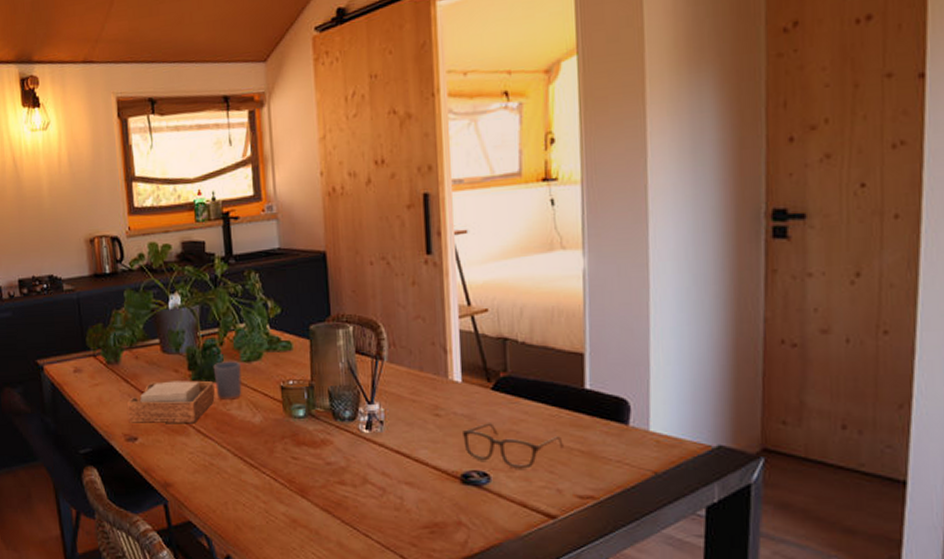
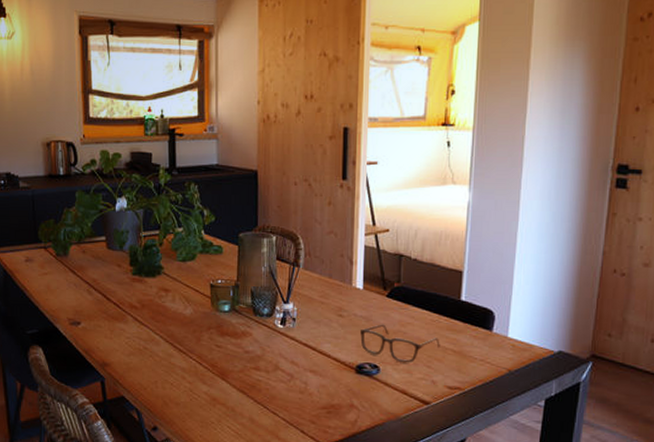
napkin holder: present [126,380,215,424] -> none [72,274,152,313]
mug: present [213,361,242,400] -> none [152,260,177,293]

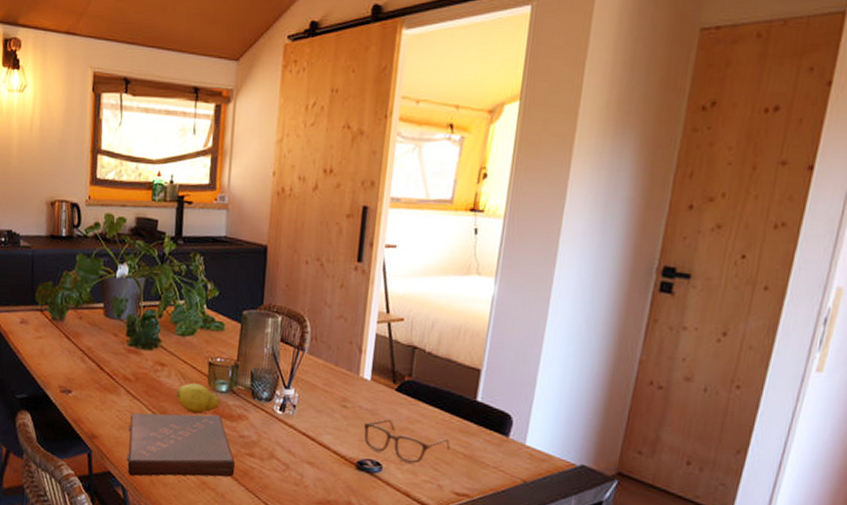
book: none [139,333,243,398] -> present [126,413,235,477]
fruit: none [181,305,224,334] -> present [175,383,220,414]

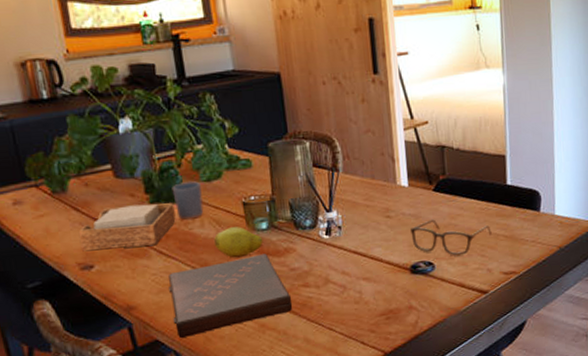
napkin holder: none [64,341,149,385] -> present [78,203,176,252]
mug: none [149,332,175,368] -> present [172,181,204,220]

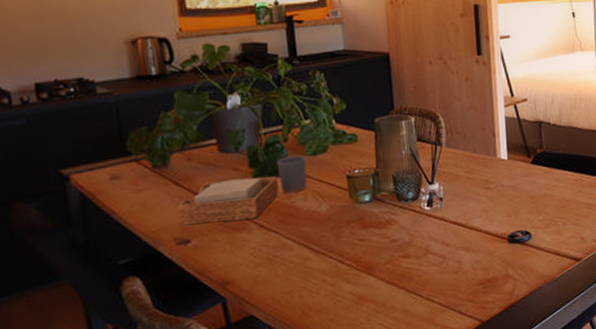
book: present [168,254,293,338] -> none [267,226,392,312]
fruit: present [213,227,263,258] -> none [315,199,366,231]
eyeglasses: present [411,219,492,256] -> none [509,190,585,225]

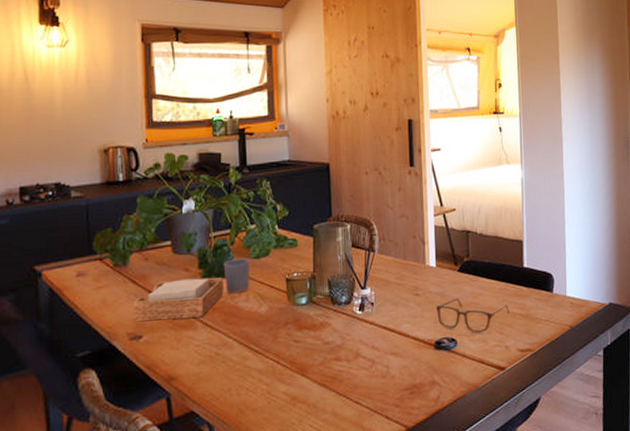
eyeglasses: none [509,190,585,225] -> present [436,298,510,333]

